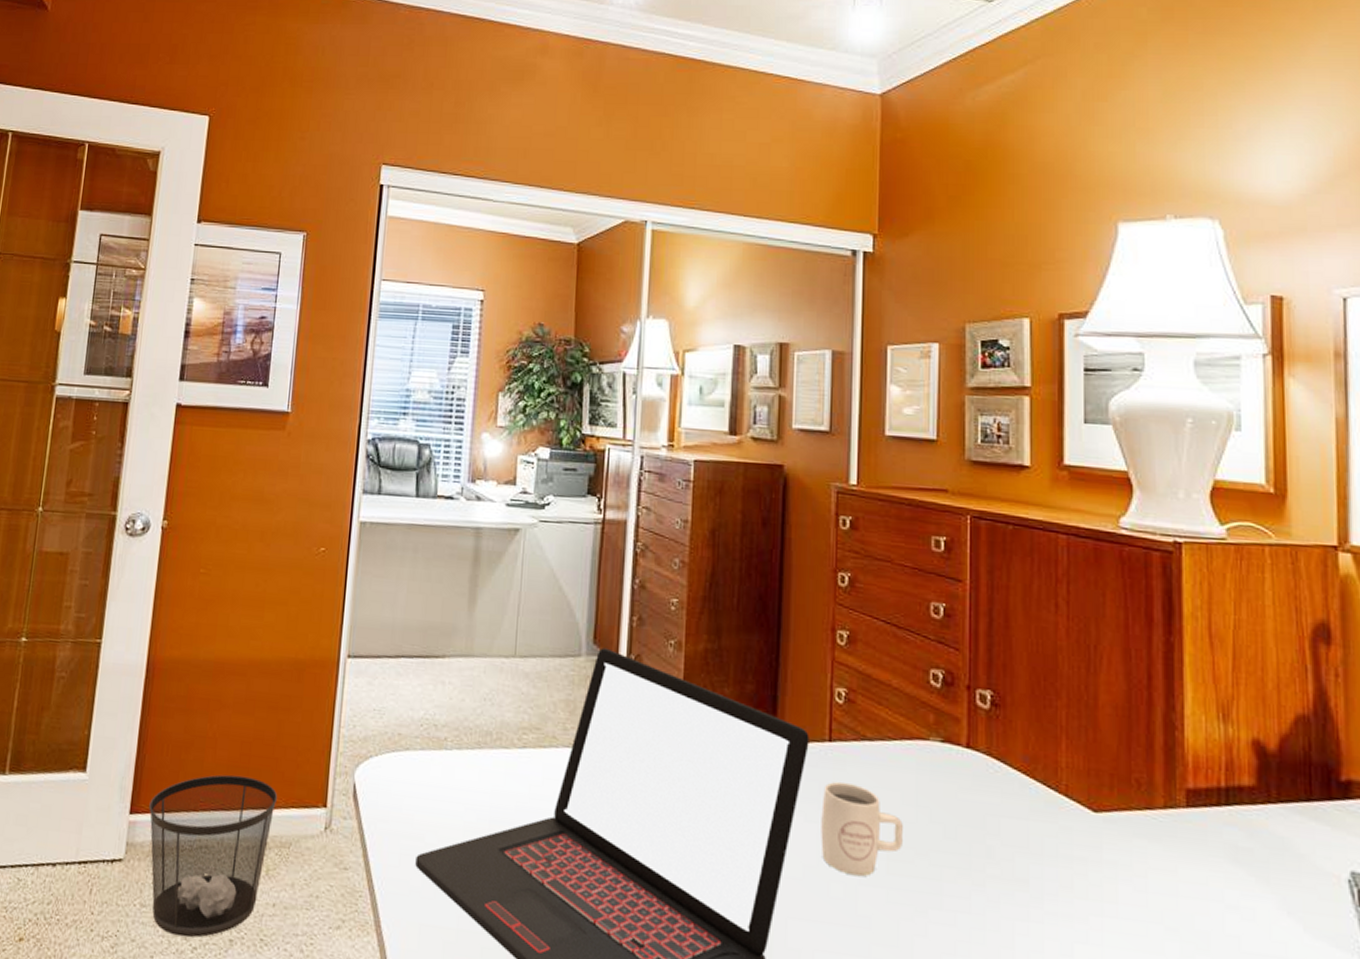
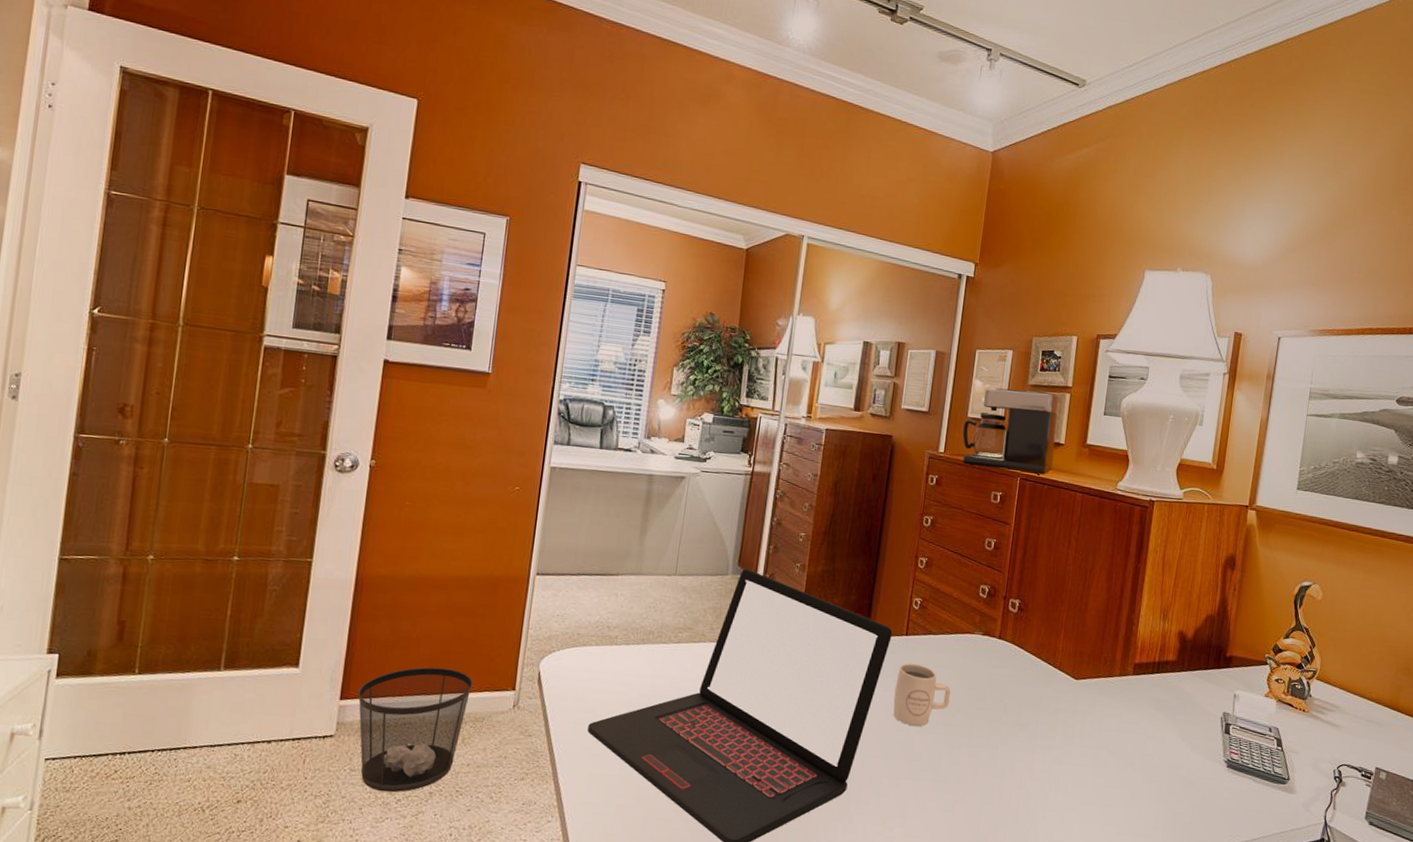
coffee maker: none [881,394,1016,511] -> present [962,388,1059,475]

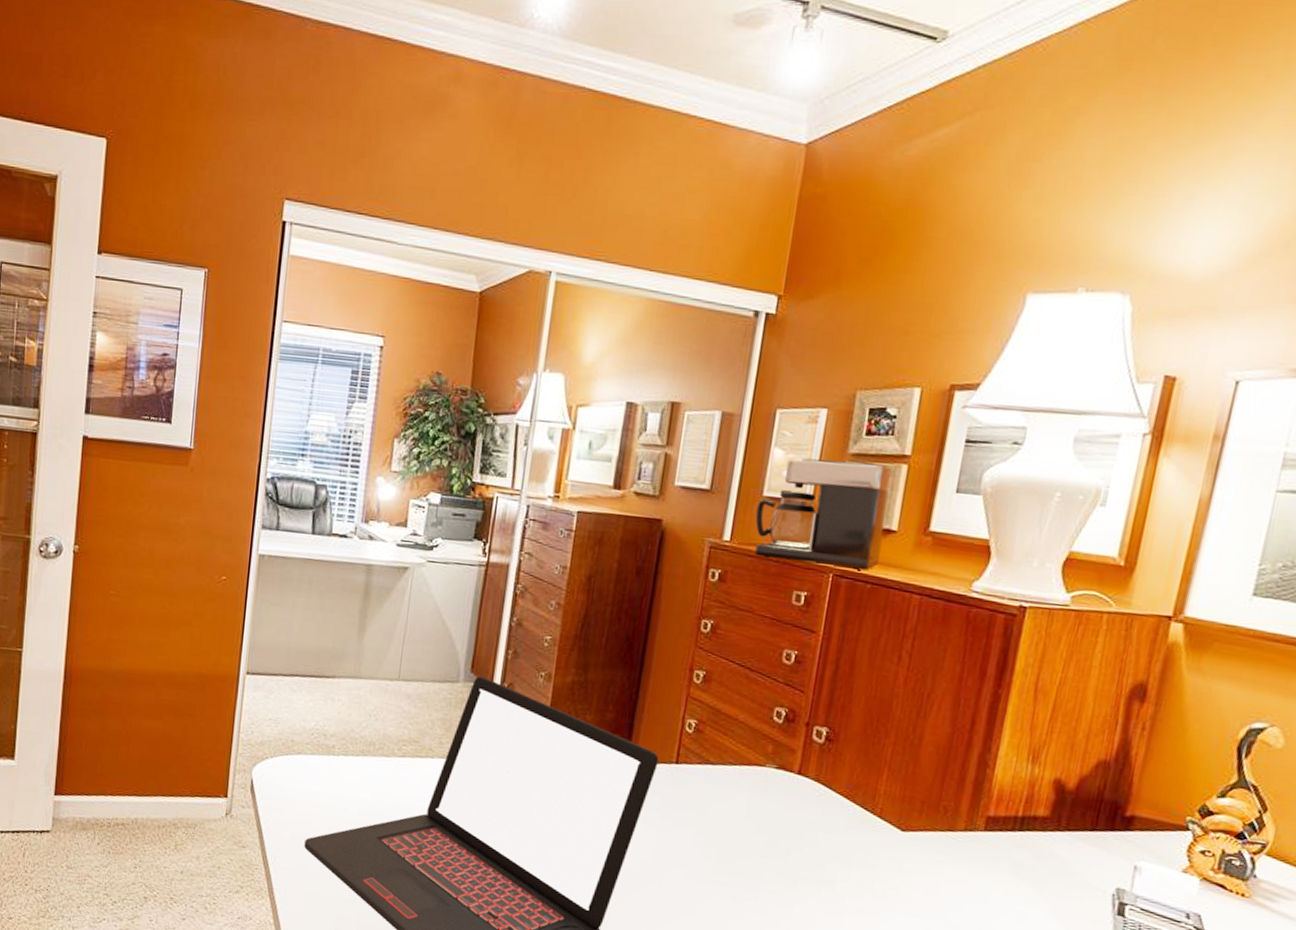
waste bin: present [358,667,474,793] -> none [71,767,185,894]
mug: present [893,663,951,727] -> none [658,797,732,873]

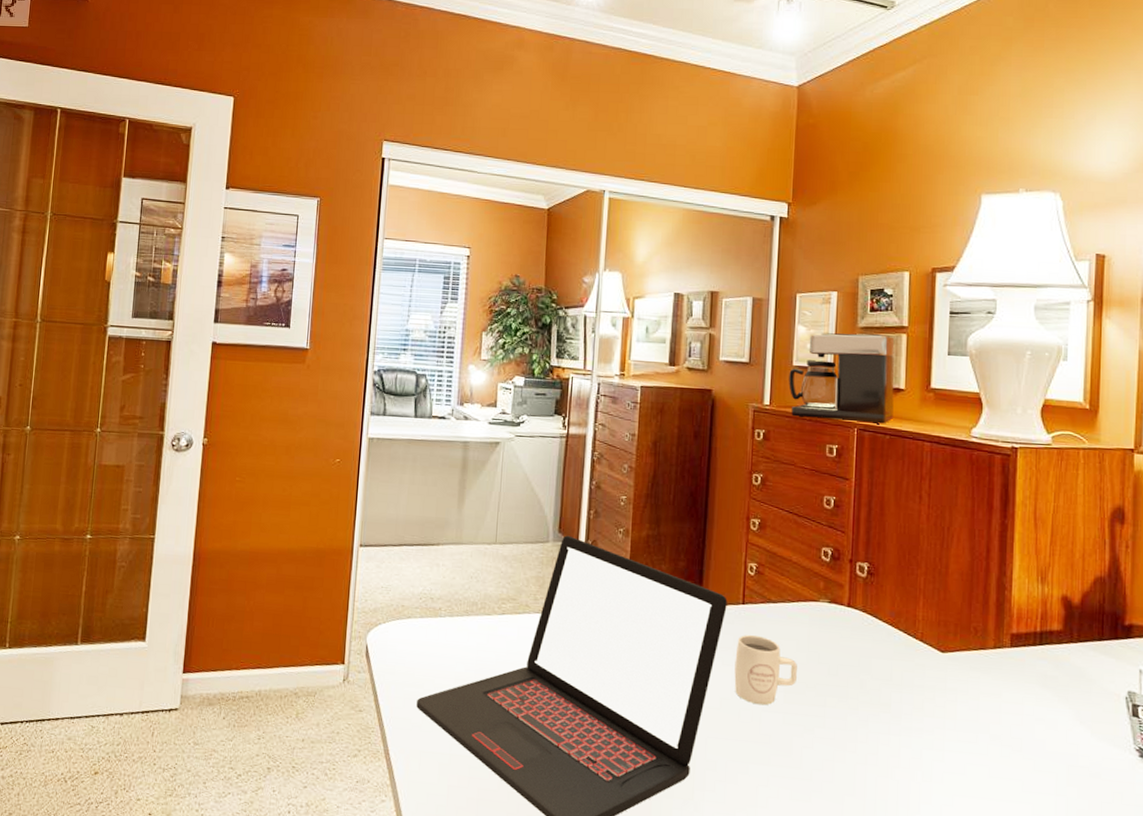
mug: none [658,797,732,873] -> present [734,635,797,706]

